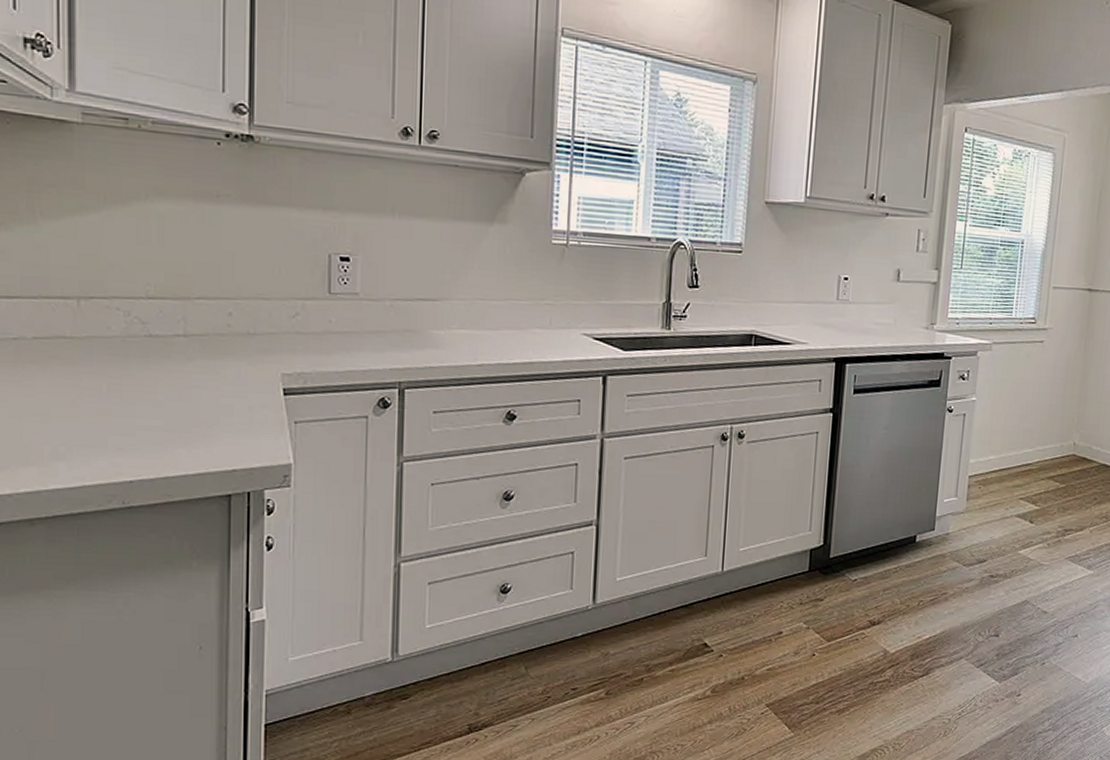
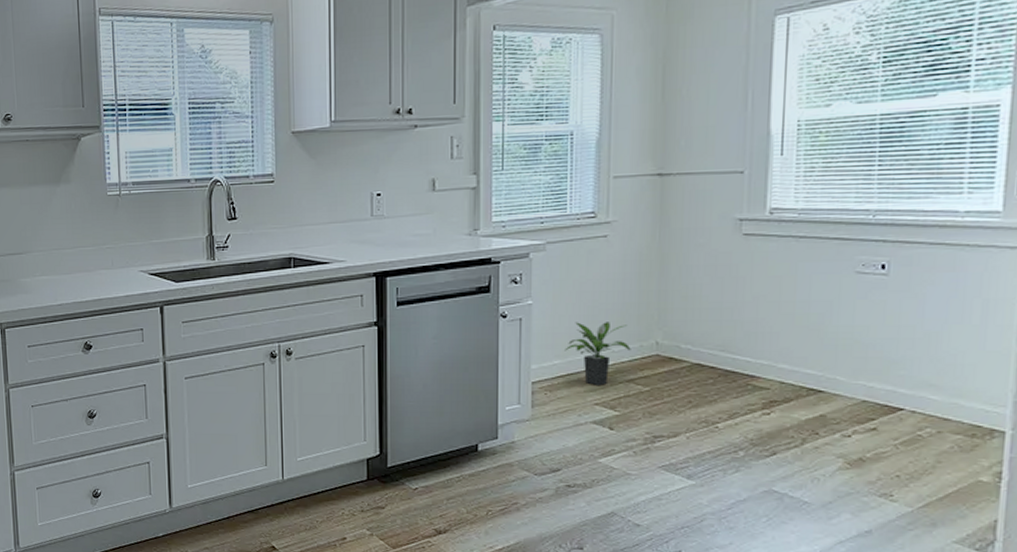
potted plant: none [999,420,1054,481] -> present [565,322,631,385]

